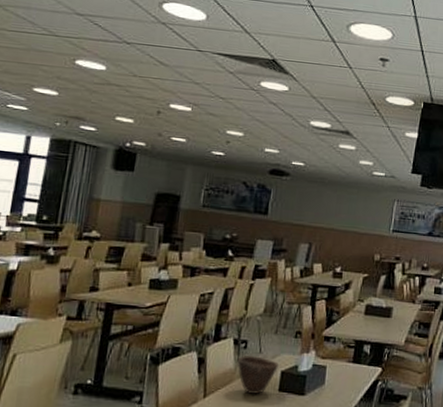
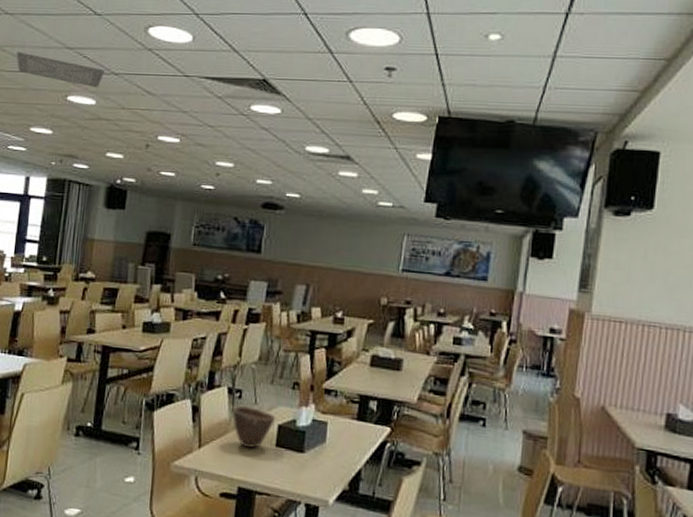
ceiling vent: none [20,12,116,55] -> present [16,51,104,88]

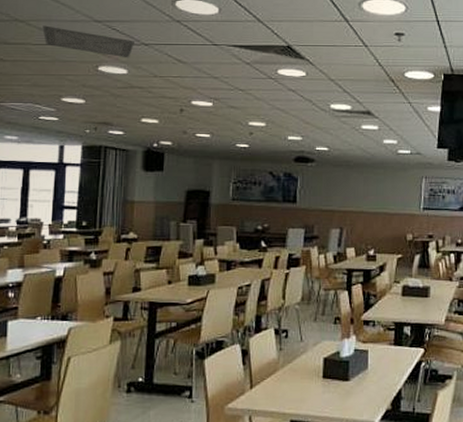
bowl: present [232,406,275,448] -> none [280,345,320,382]

